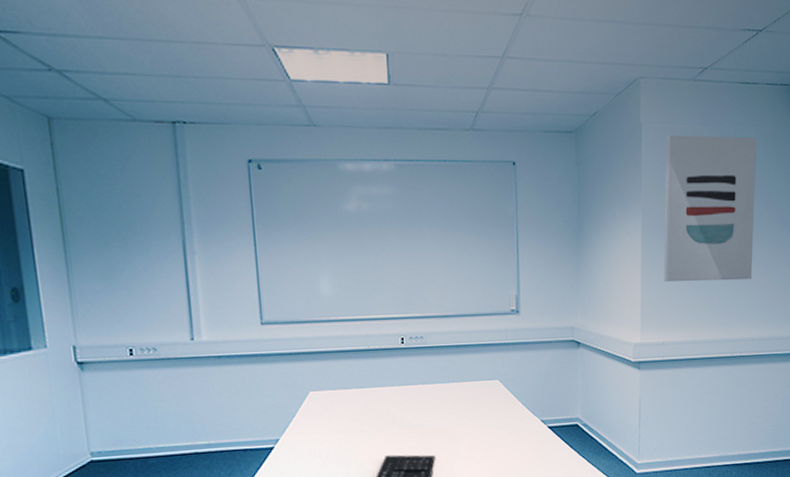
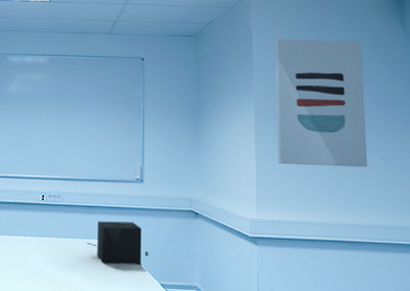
speaker: none [441,359,528,407] -> present [71,221,149,266]

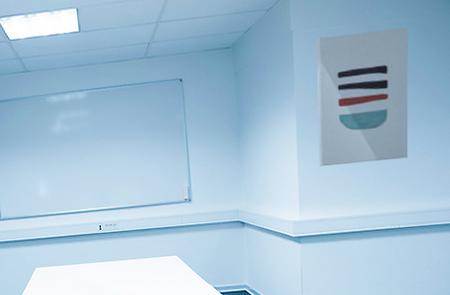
speaker: present [71,221,149,266] -> none [132,238,202,278]

